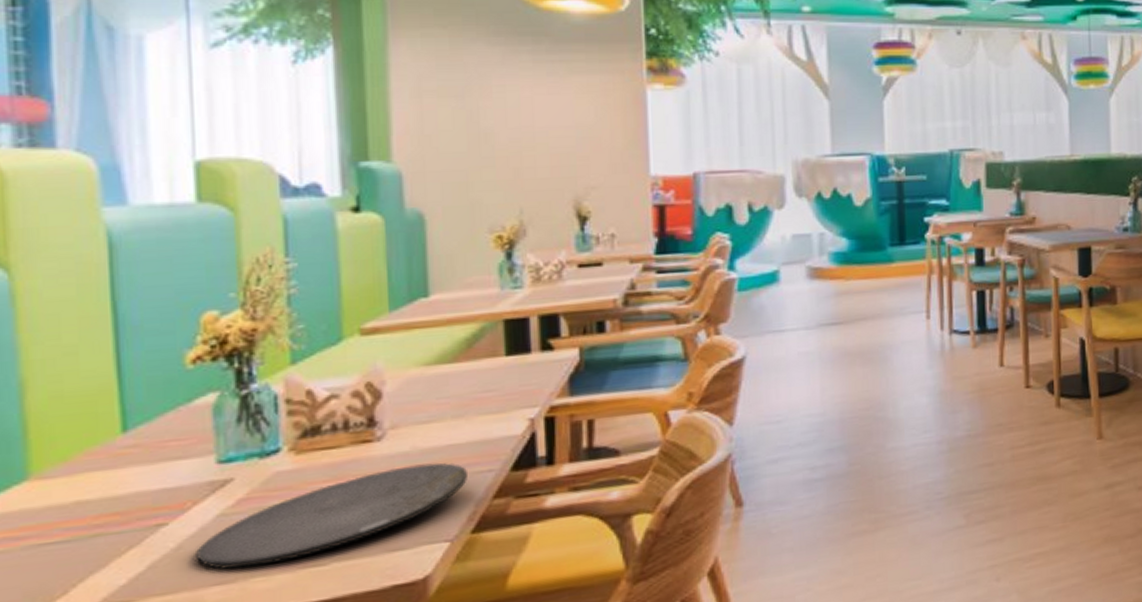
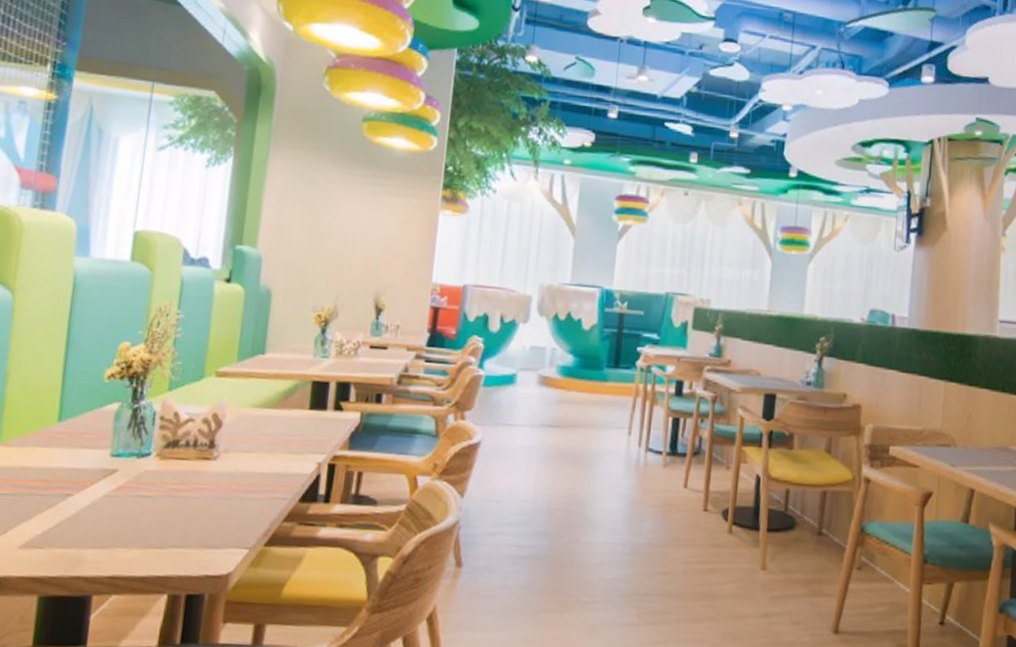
plate: present [196,462,467,570] -> none [86,483,269,541]

